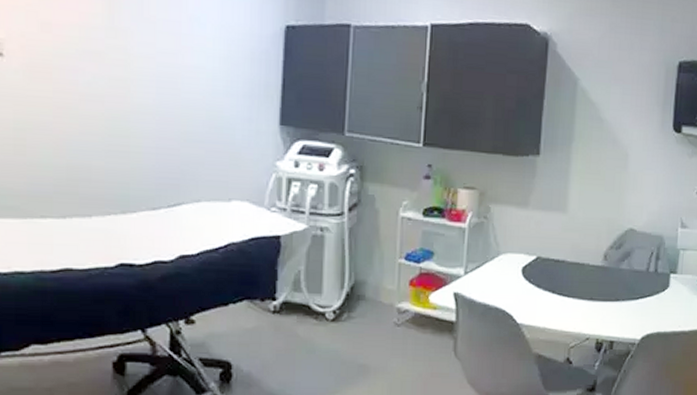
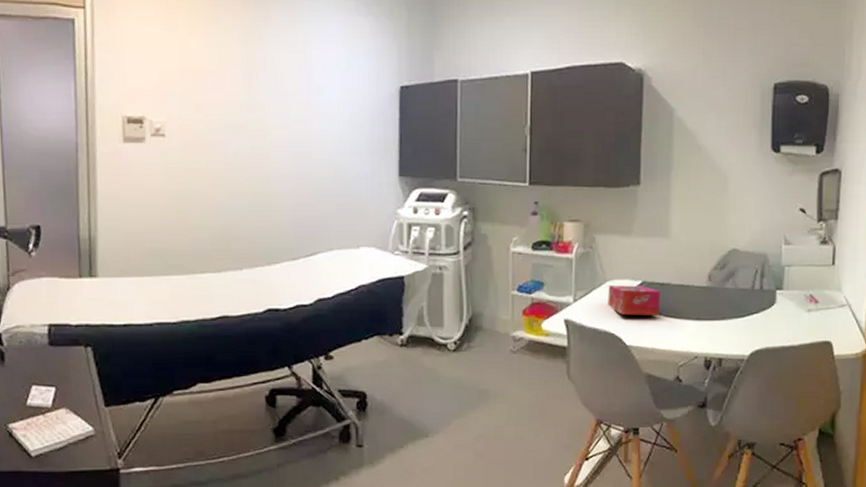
tissue box: none [500,259,555,293] -> present [608,285,661,316]

